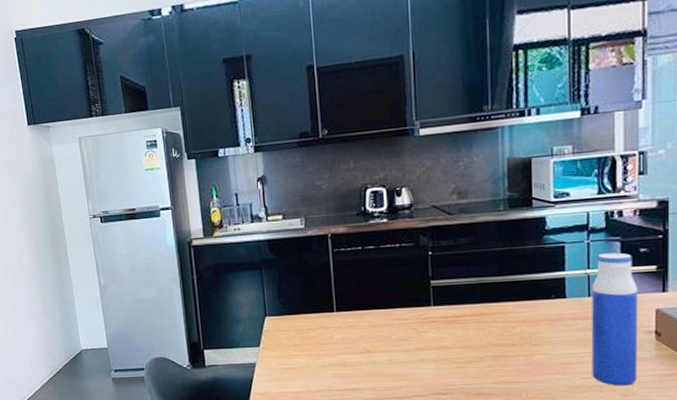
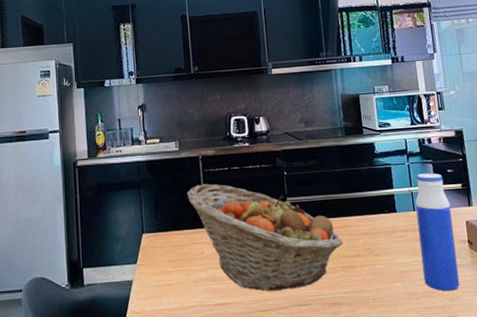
fruit basket: none [314,264,495,379] -> present [187,184,343,291]

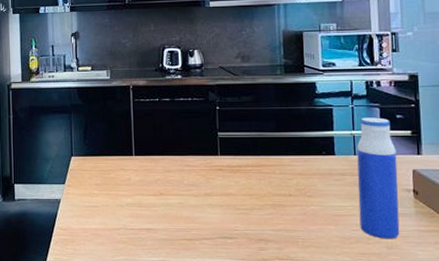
fruit basket: present [187,184,343,291] -> none [116,113,274,222]

